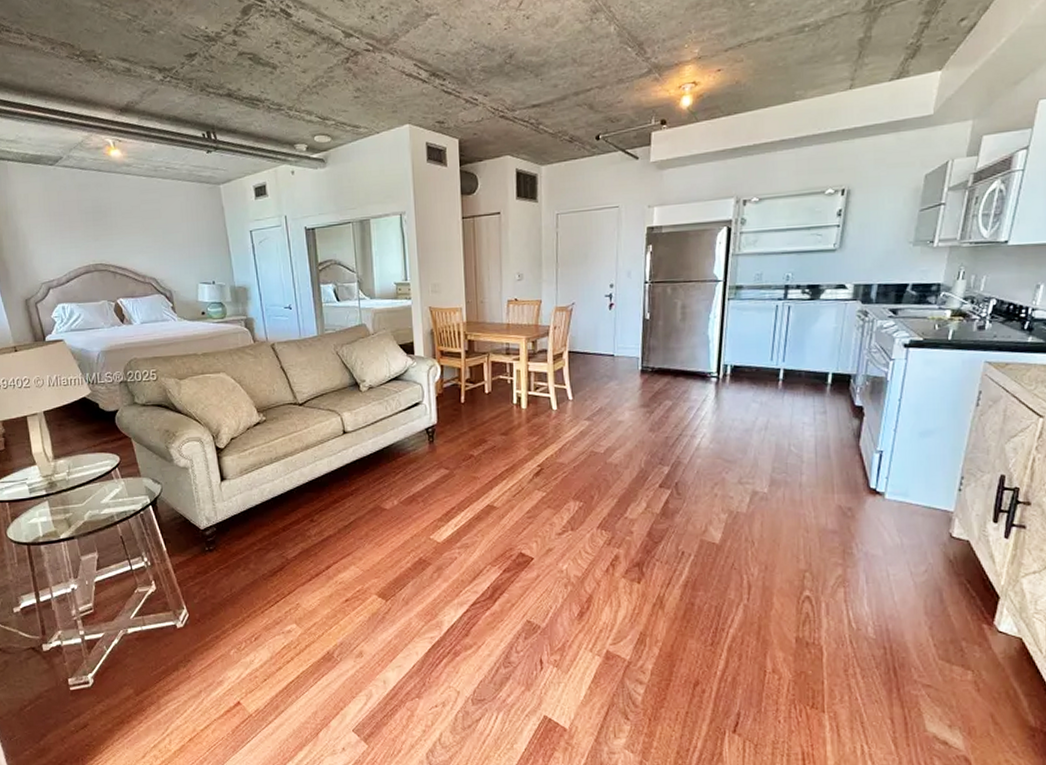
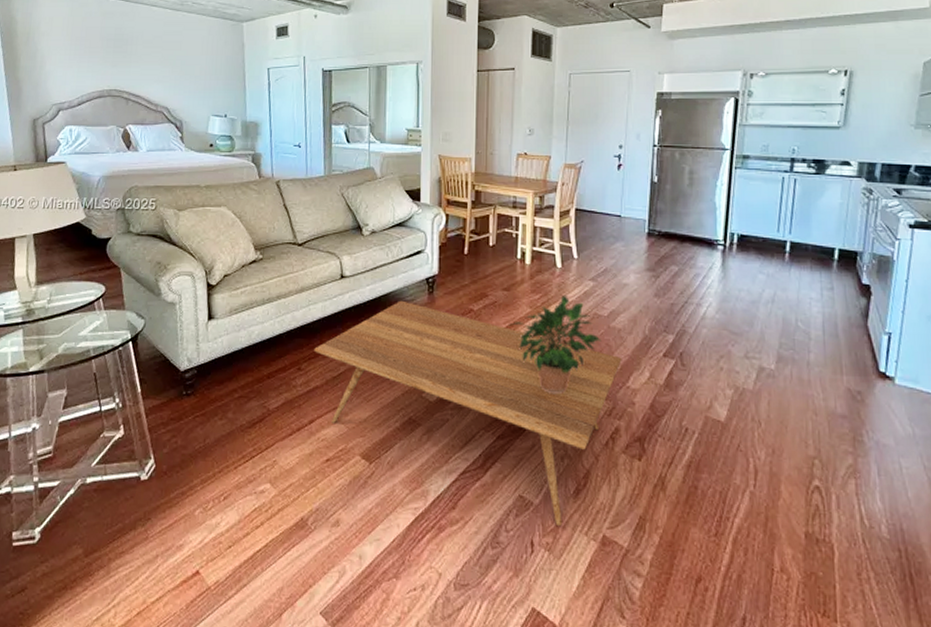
coffee table: none [324,451,619,646] -> present [314,300,622,527]
potted plant: none [509,435,599,529] -> present [509,294,602,395]

